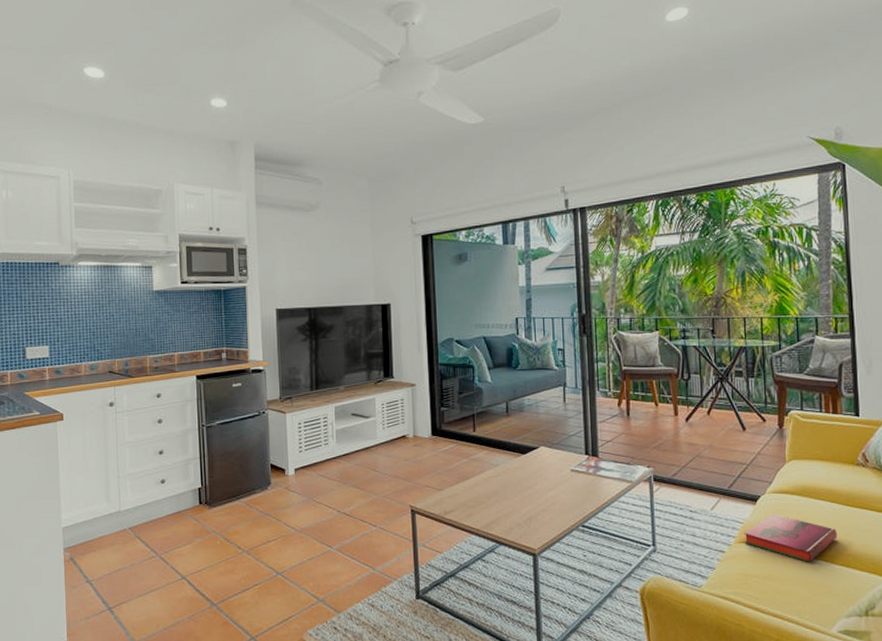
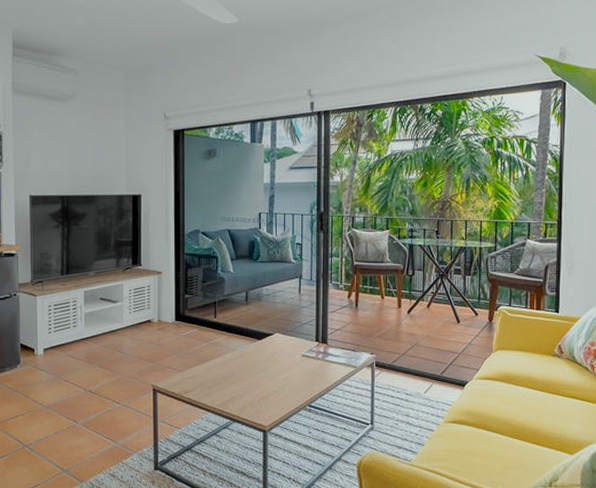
hardback book: present [744,513,838,563] -> none [451,397,532,441]

